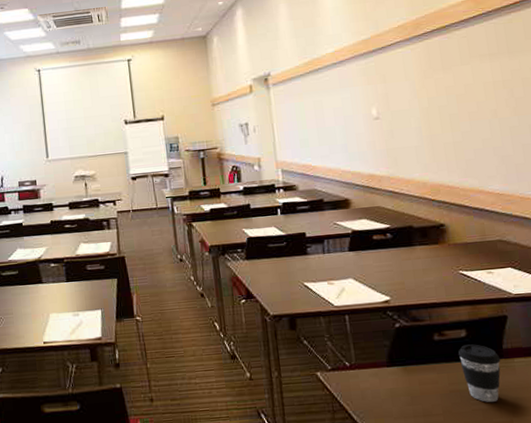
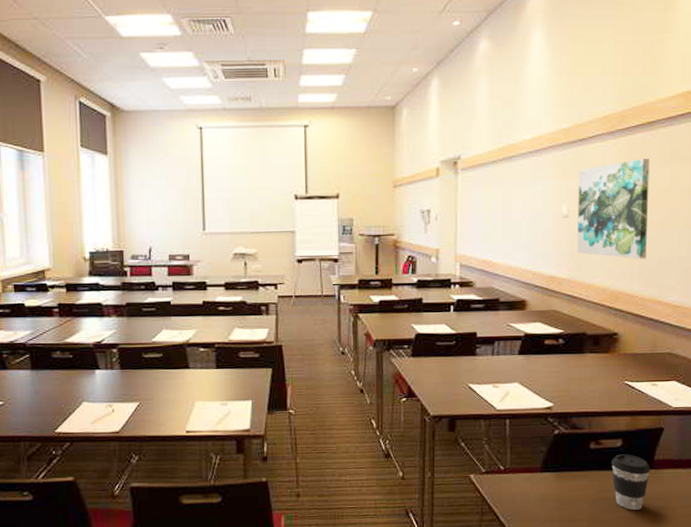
wall art: none [382,59,461,153] -> present [577,159,650,259]

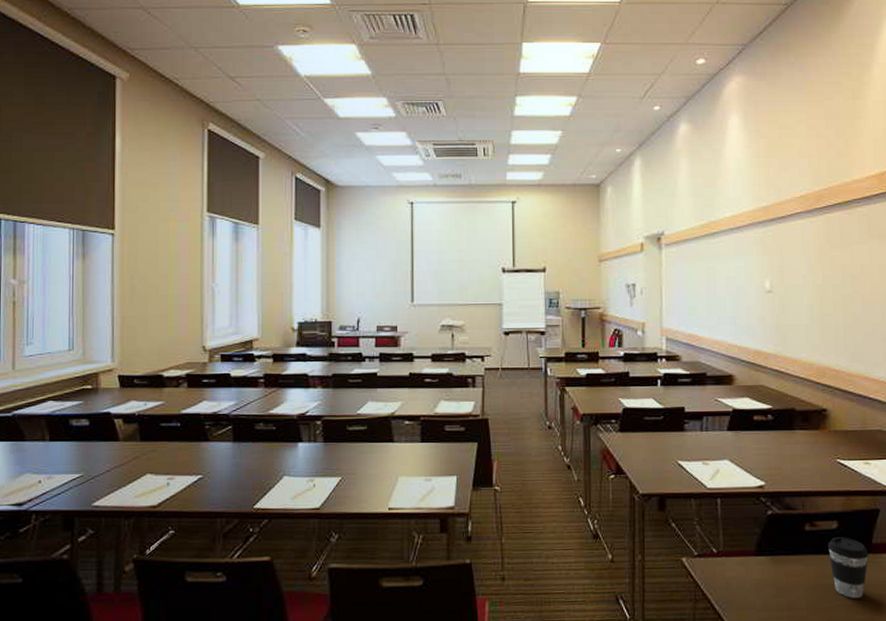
wall art: present [577,159,650,259] -> none [779,236,851,335]

